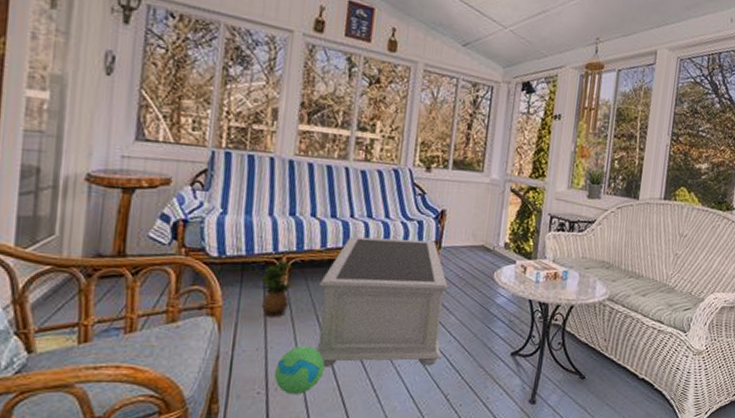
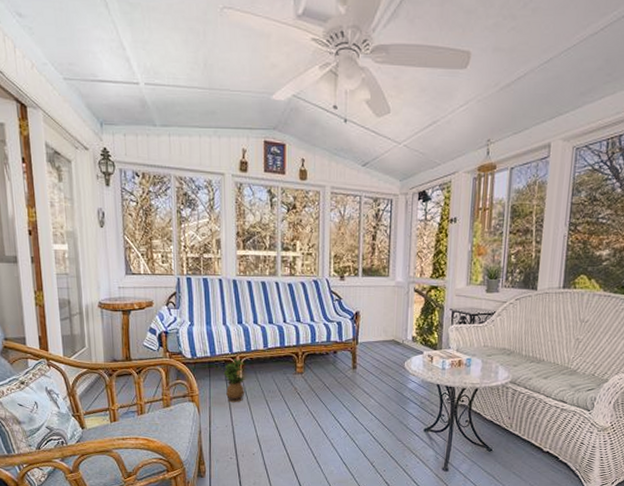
ball: present [274,345,325,394] -> none [240,423,276,459]
coffee table: present [315,236,448,367] -> none [265,337,366,440]

